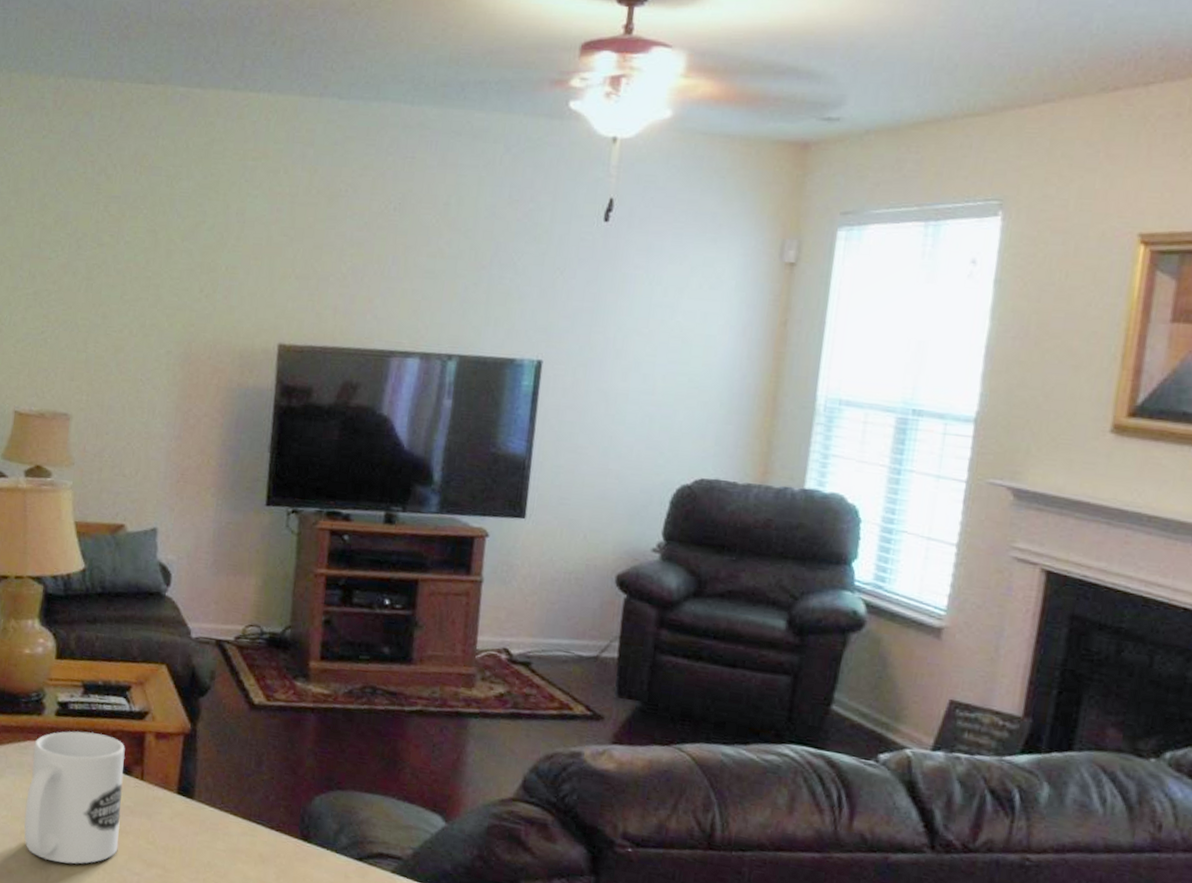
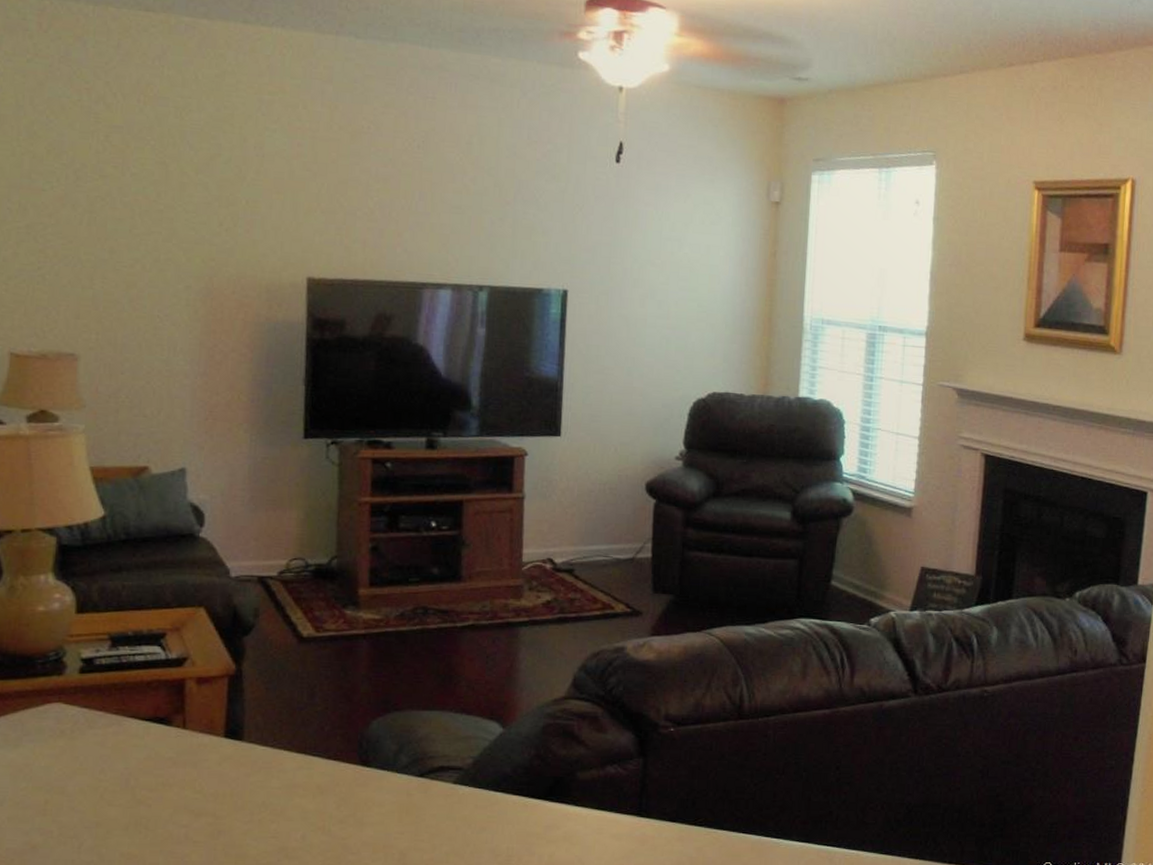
mug: present [24,731,125,864] -> none [48,685,163,828]

